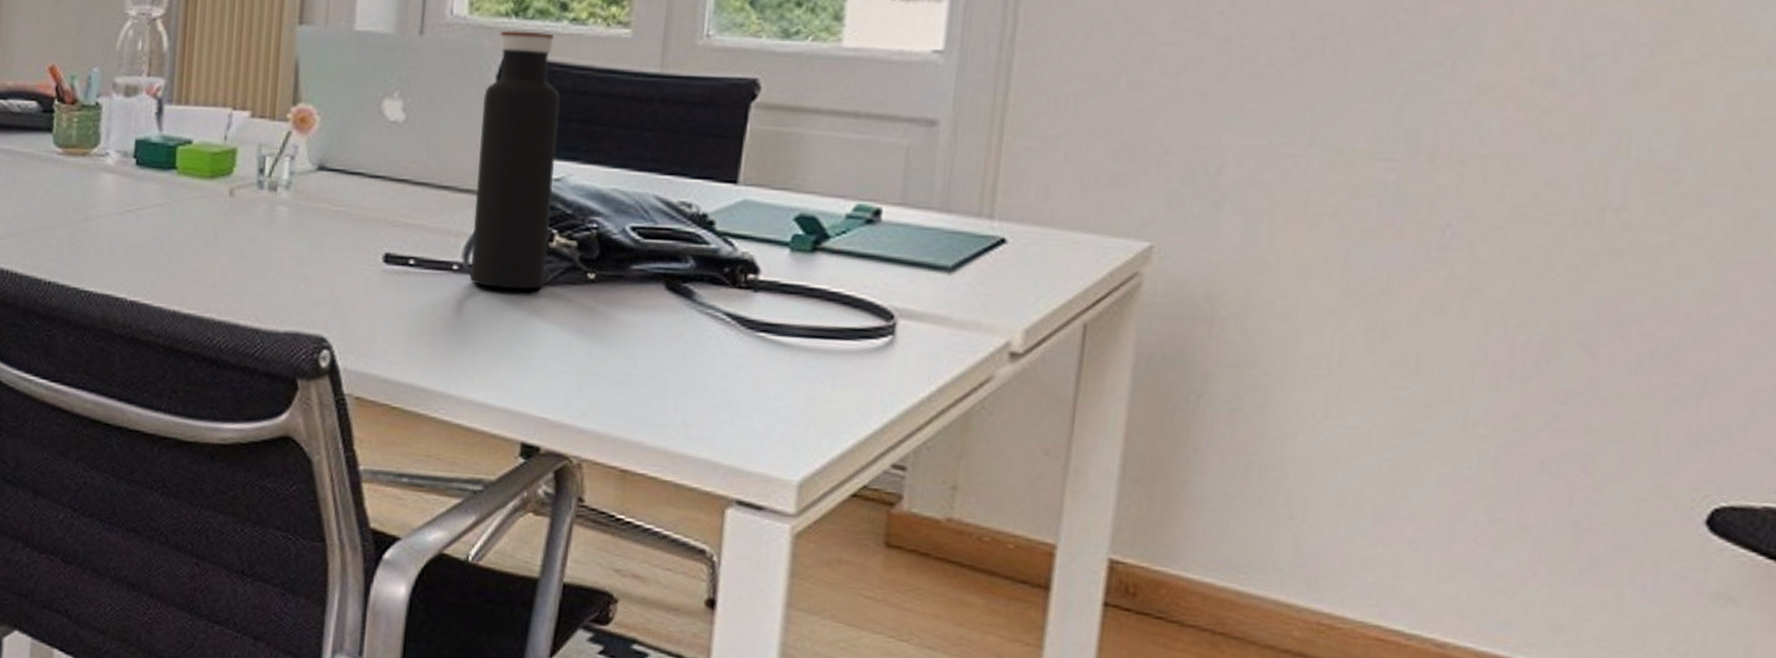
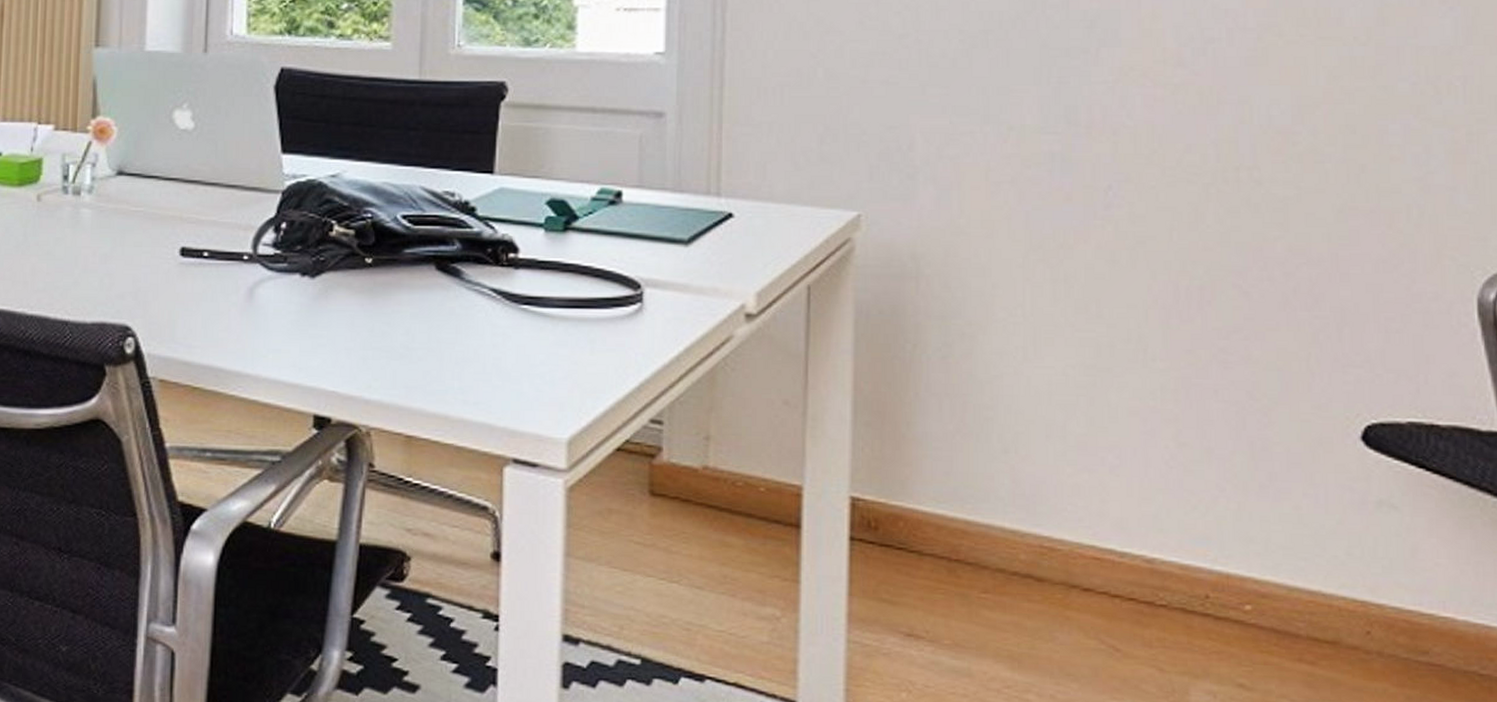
water bottle: present [469,30,560,290] -> none [259,47,332,275]

